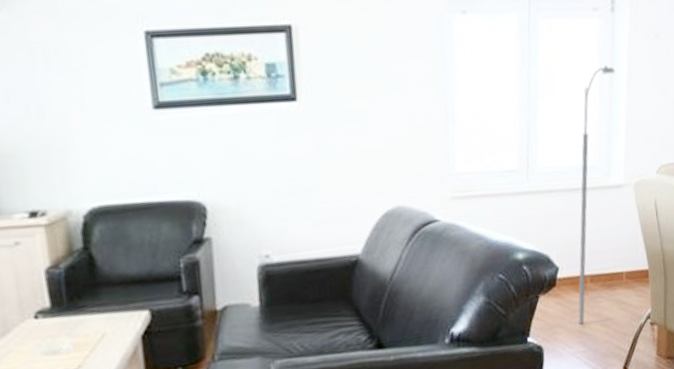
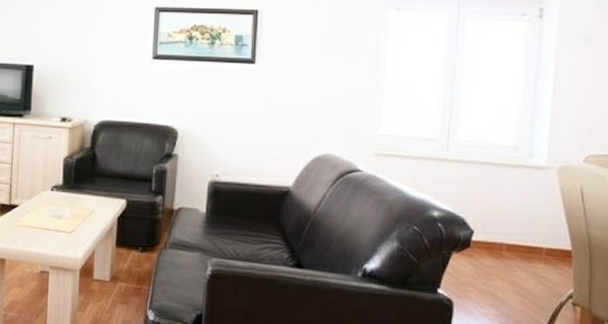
street lamp: present [578,65,616,325] -> none [492,61,542,289]

